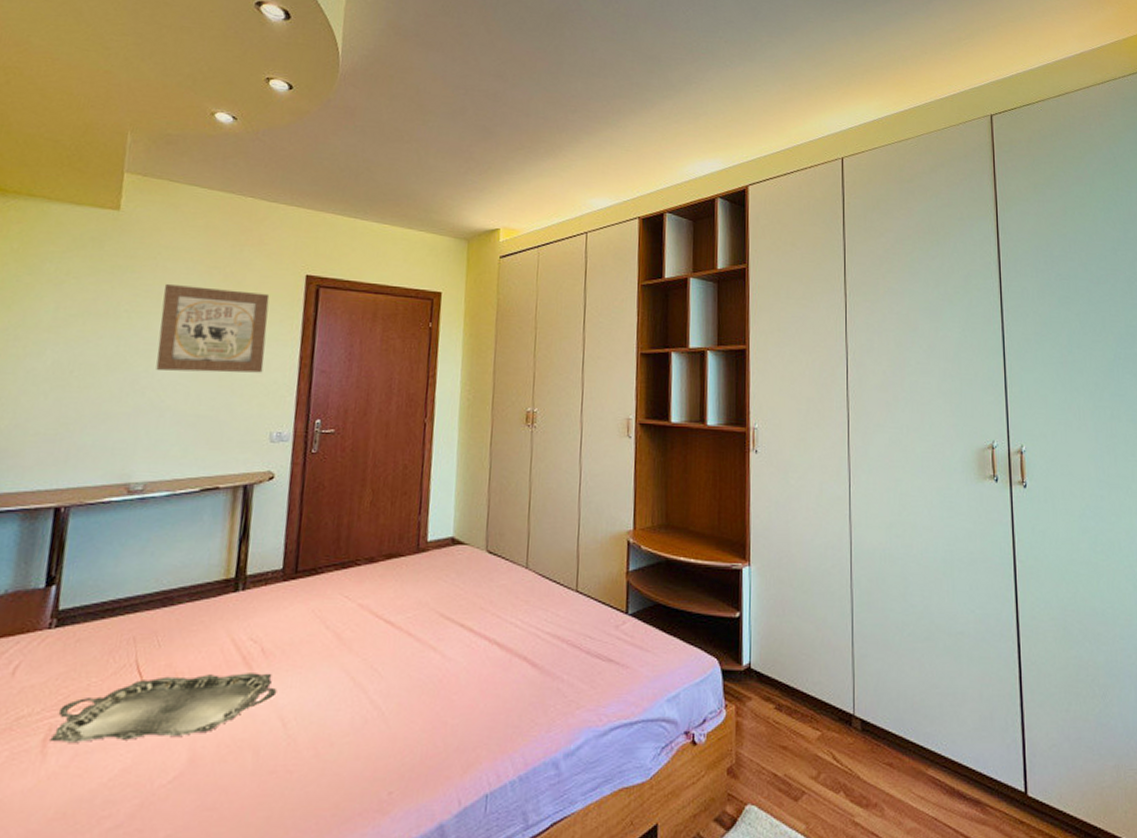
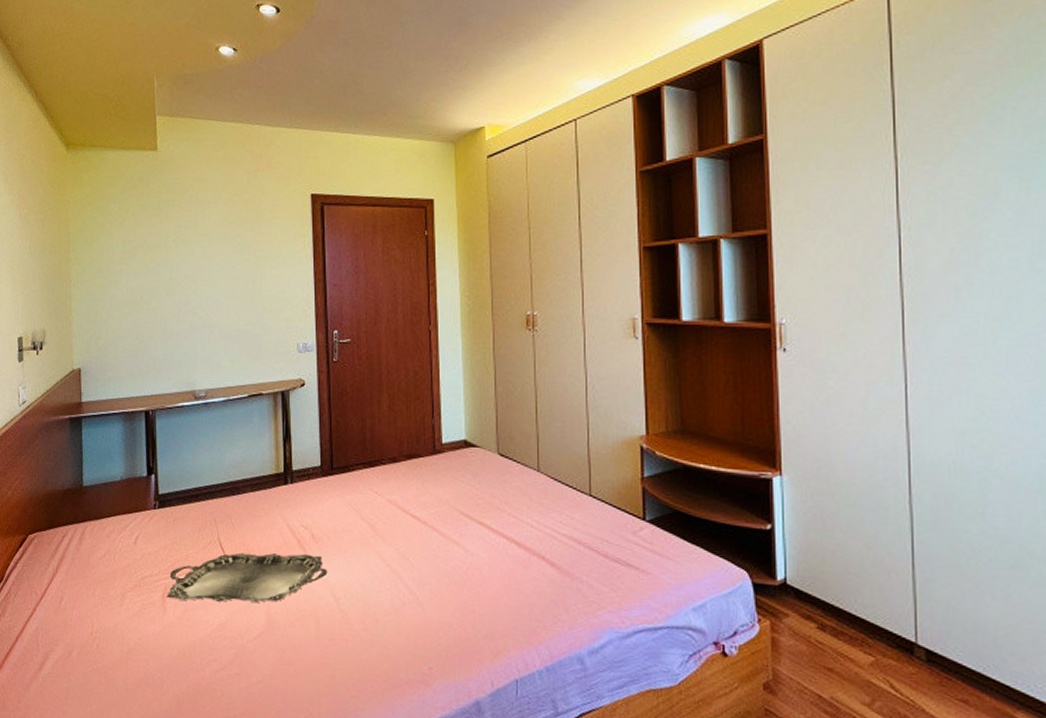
wall art: present [156,283,270,373] -> none [199,213,285,291]

